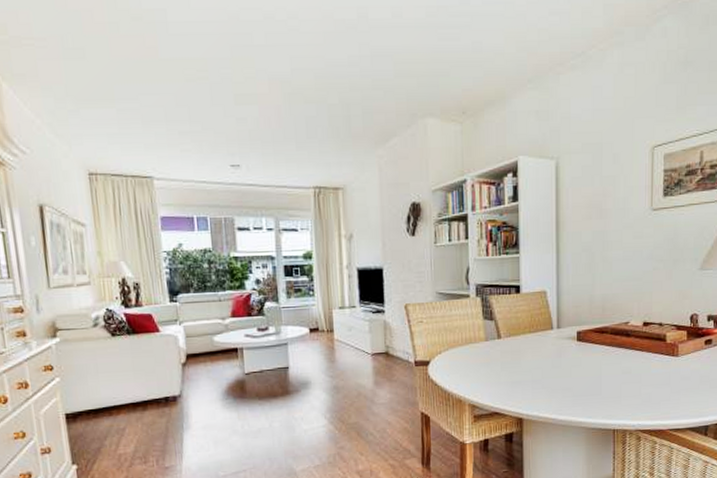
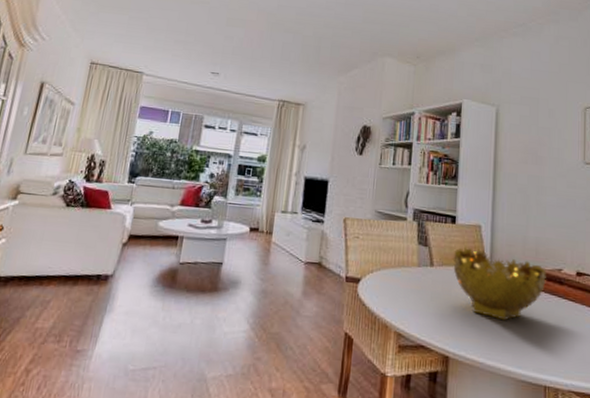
decorative bowl: none [519,315,613,379] -> present [452,248,546,321]

